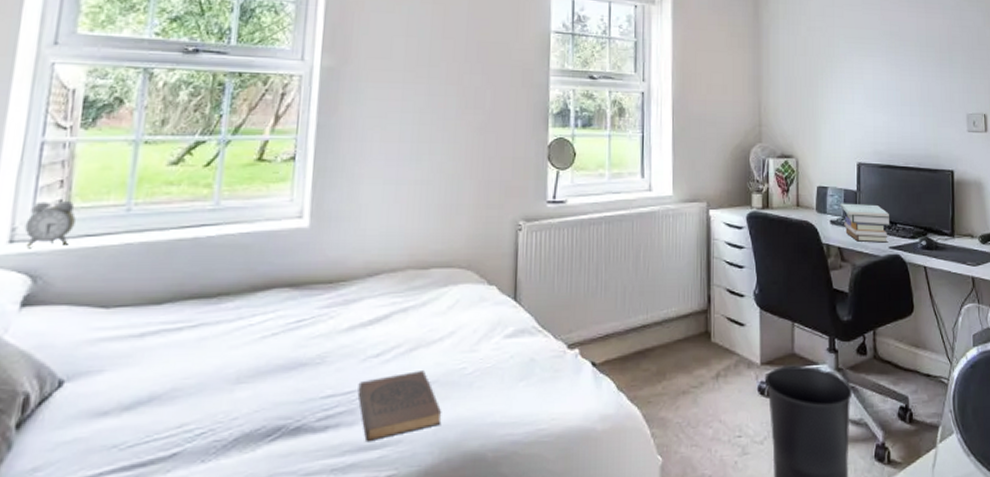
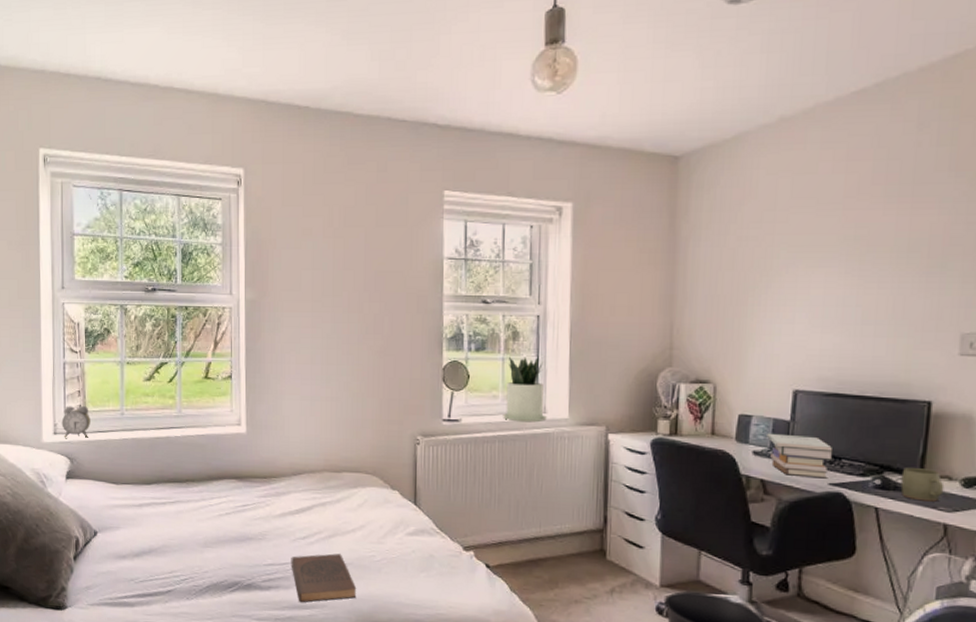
planter: none [609,133,652,201] -> present [503,356,547,423]
mug: none [939,228,969,258] -> present [900,467,945,502]

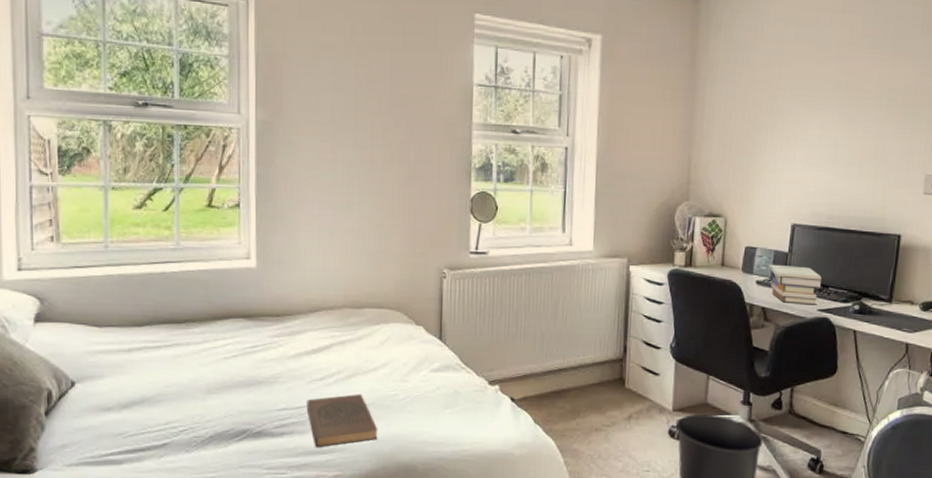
alarm clock: present [61,405,91,438] -> none [28,236,66,275]
planter: present [503,356,547,423] -> none [530,188,572,255]
mug: present [900,467,945,502] -> none [874,293,908,324]

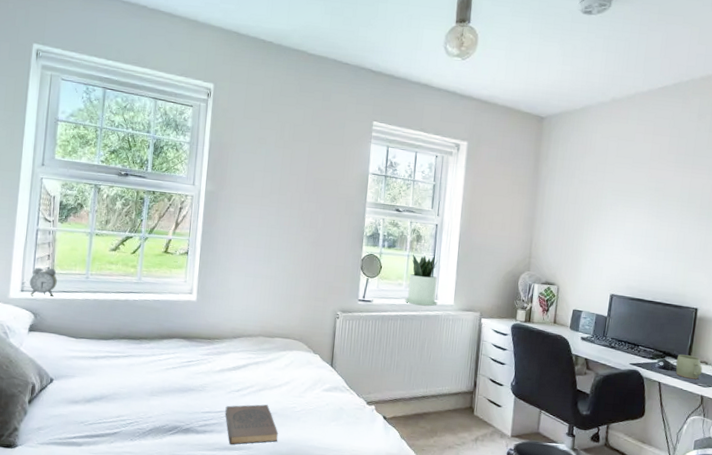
alarm clock: none [28,236,66,275] -> present [29,267,57,296]
planter: none [530,188,572,255] -> present [405,254,438,307]
books: present [768,264,823,305] -> none [591,324,634,360]
mug: none [874,293,908,324] -> present [675,354,703,380]

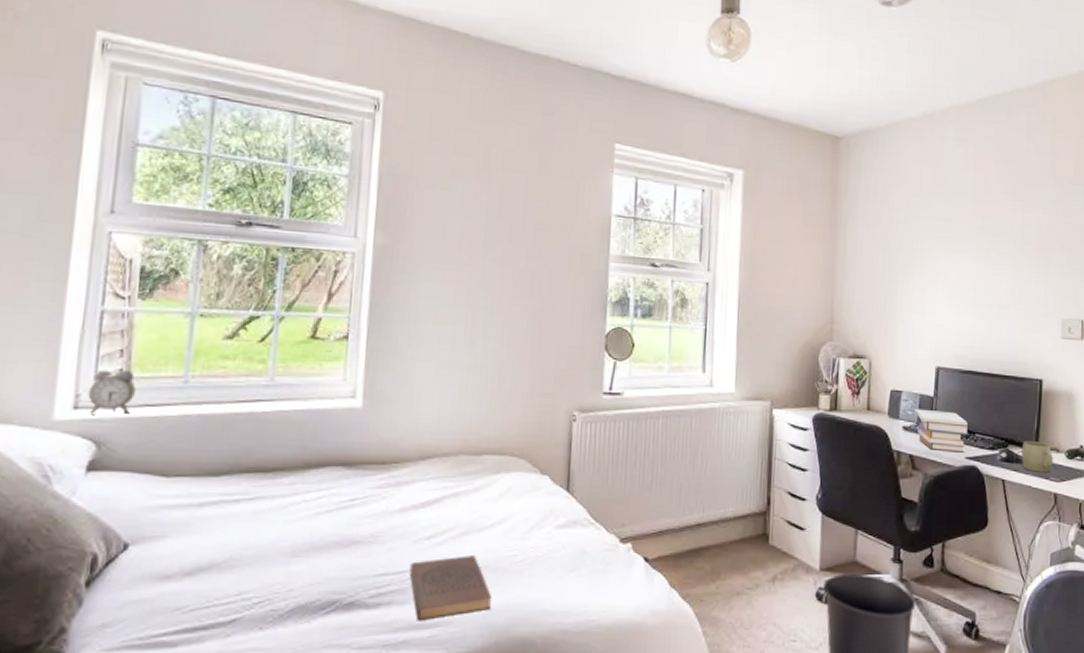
planter: present [405,254,438,307] -> none [668,325,713,397]
books: none [591,324,634,360] -> present [914,408,969,453]

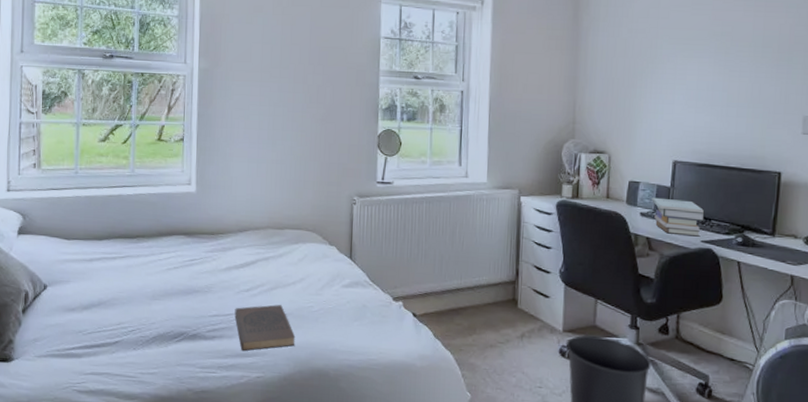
alarm clock: present [88,369,136,414] -> none [15,164,45,195]
mug: present [1021,440,1054,473] -> none [757,227,791,257]

